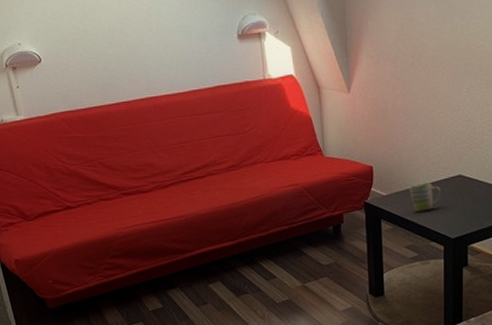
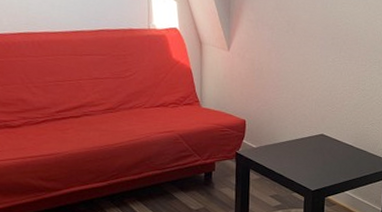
mug: present [409,183,441,211] -> none [277,139,305,164]

